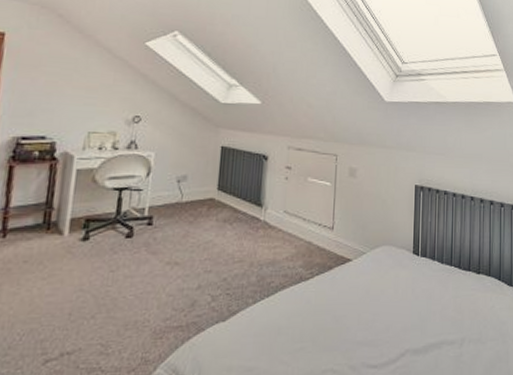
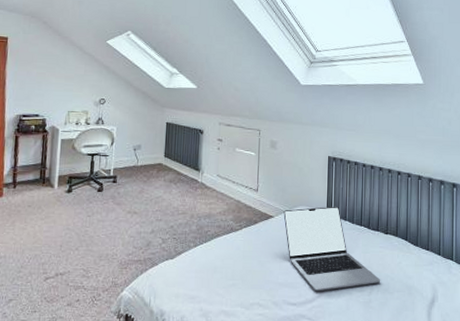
laptop: none [363,243,472,349] -> present [283,206,380,292]

